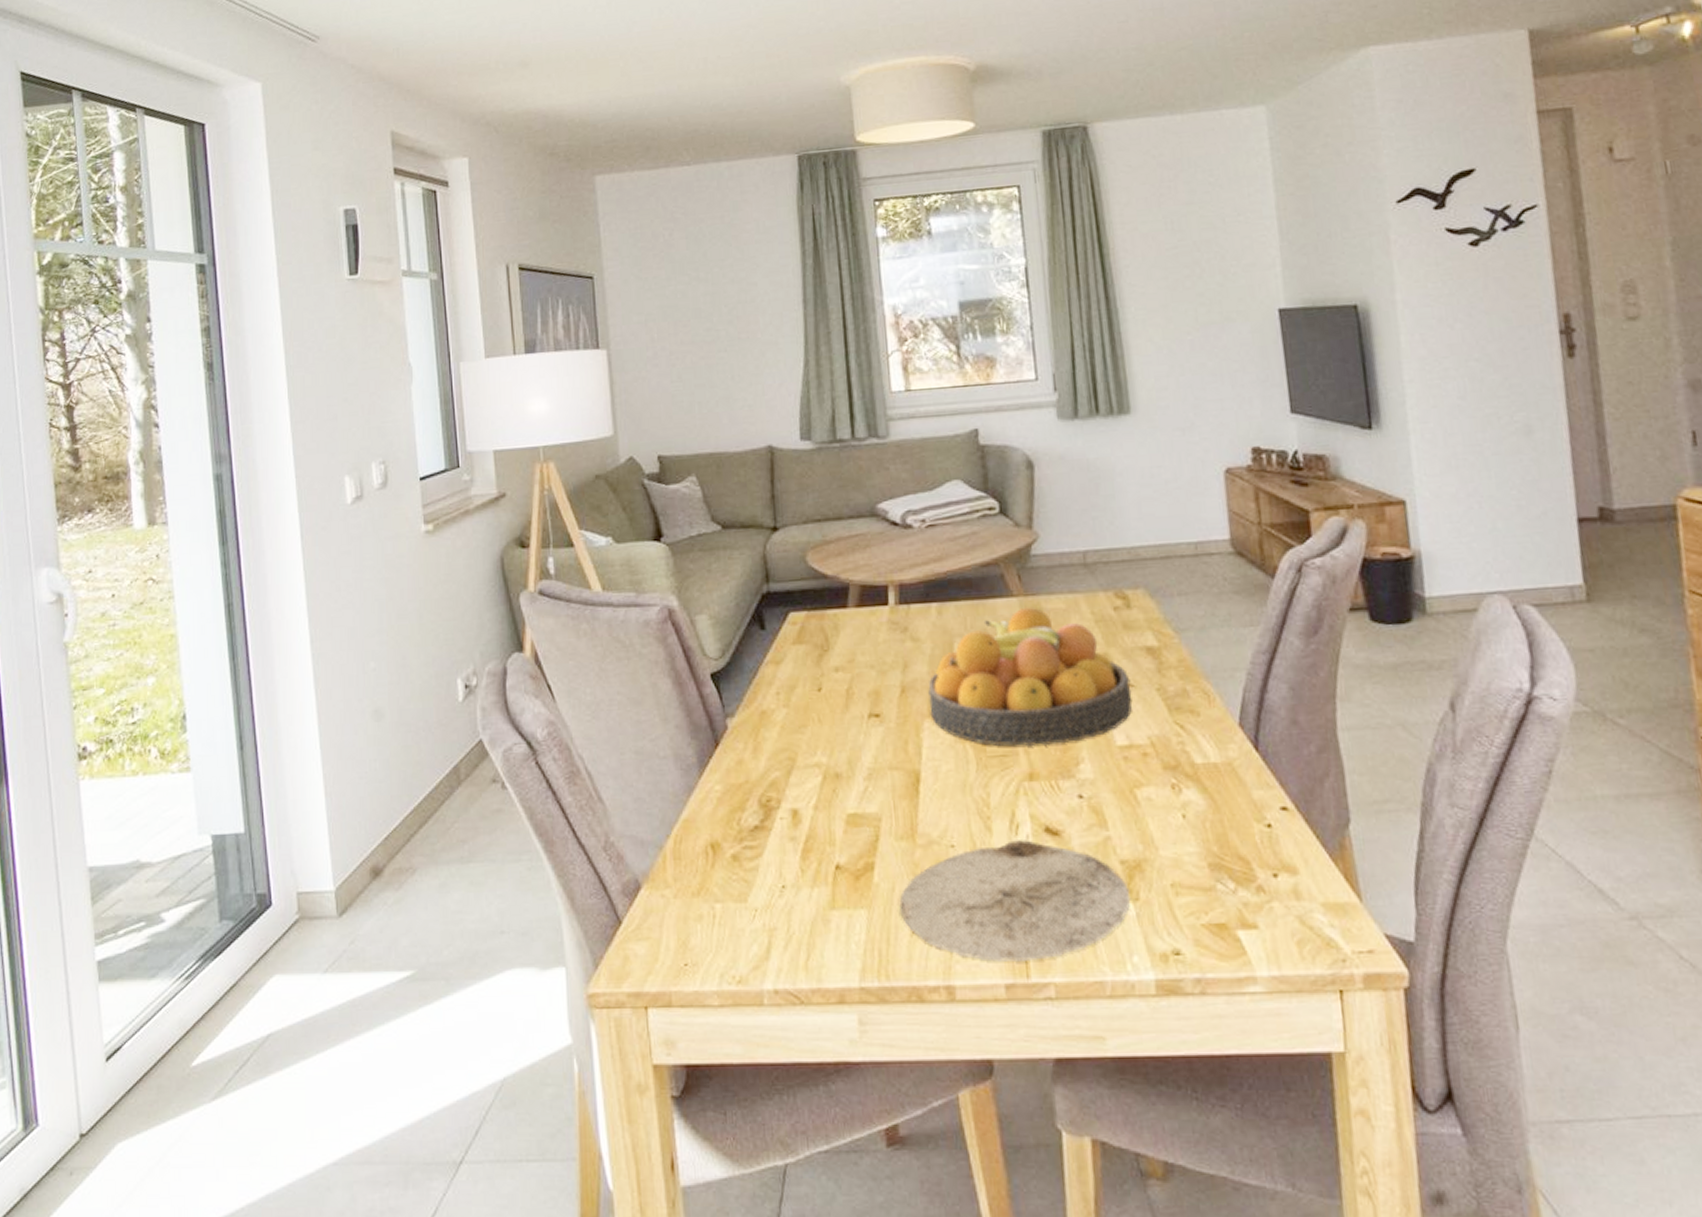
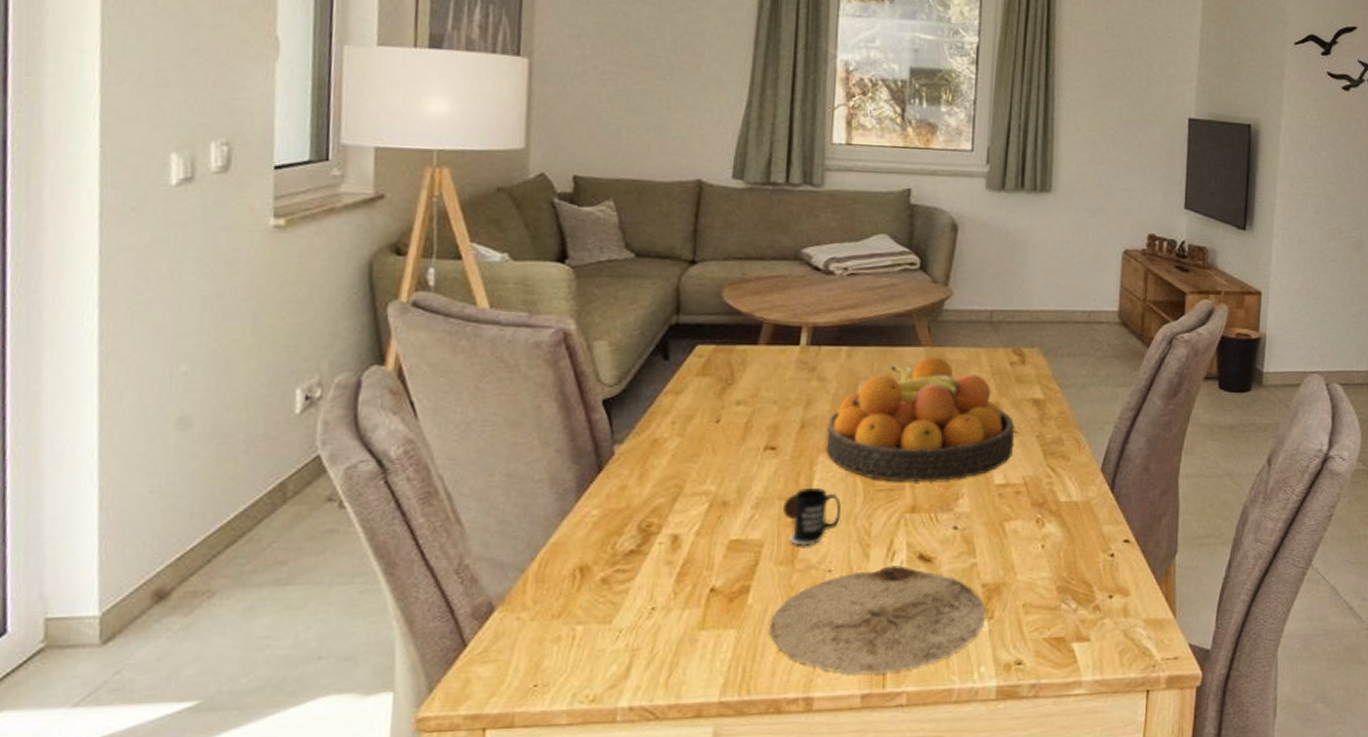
mug: none [894,755,955,820] -> present [782,487,841,547]

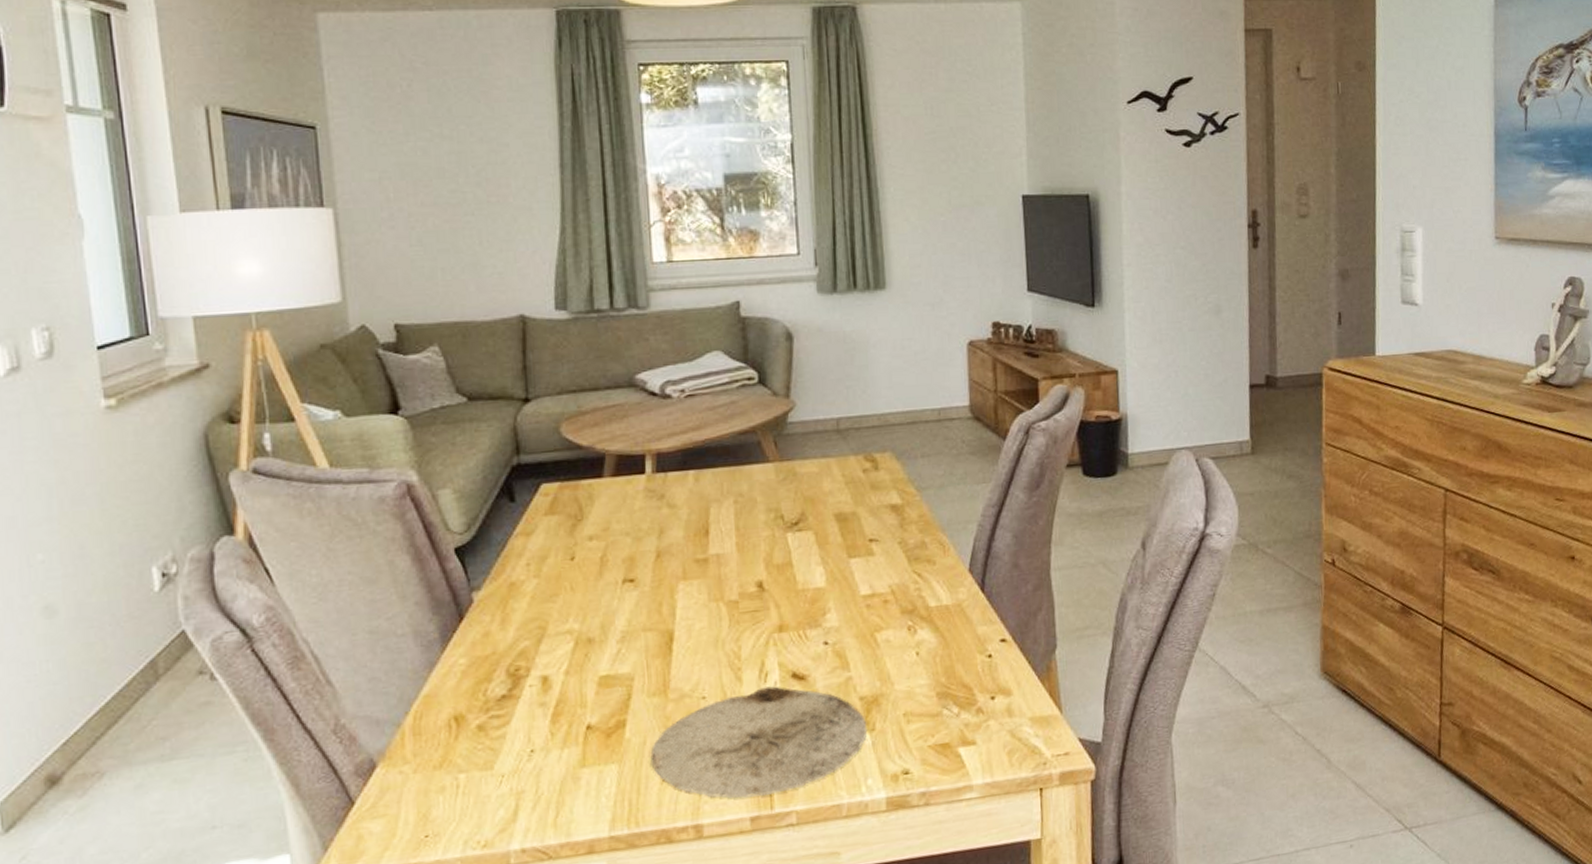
mug: present [782,487,841,547] -> none [648,615,708,677]
fruit bowl: present [826,356,1015,483] -> none [683,471,876,603]

